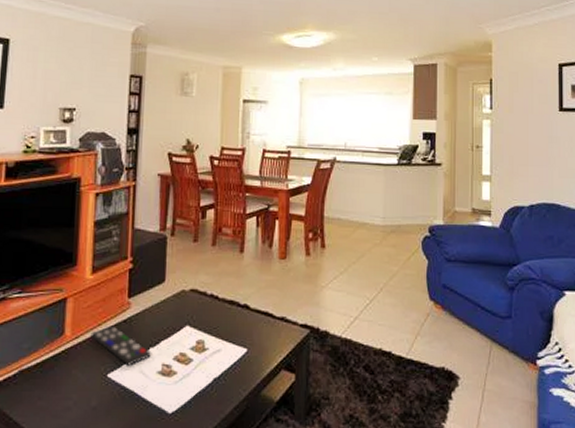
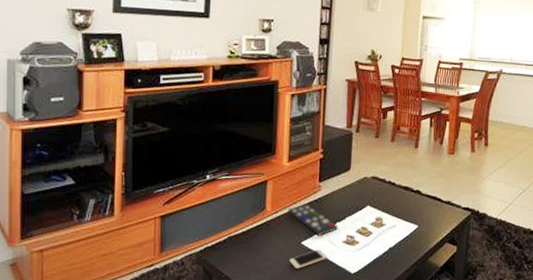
smartphone: none [93,382,139,409] -> present [289,249,327,269]

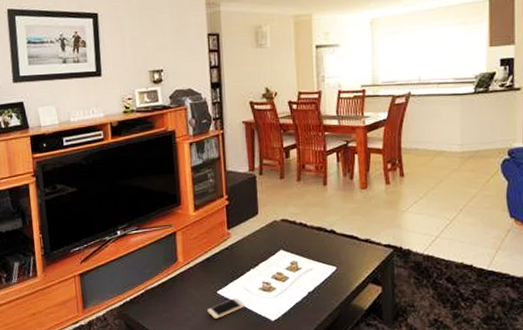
remote control: present [287,204,339,236] -> none [199,252,253,284]

